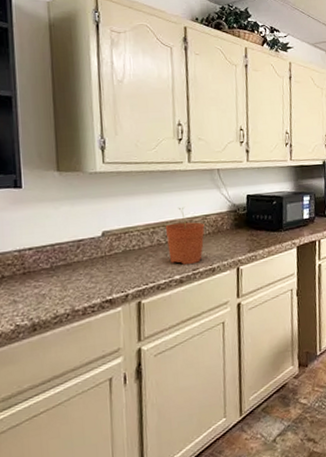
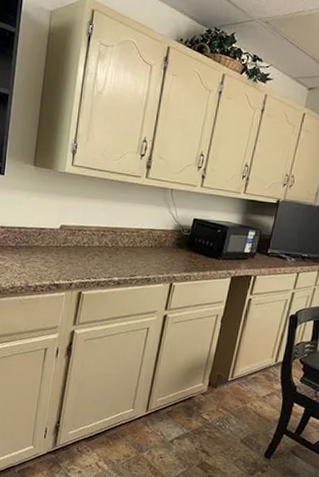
plant pot: present [165,208,205,265] -> none [112,218,149,270]

